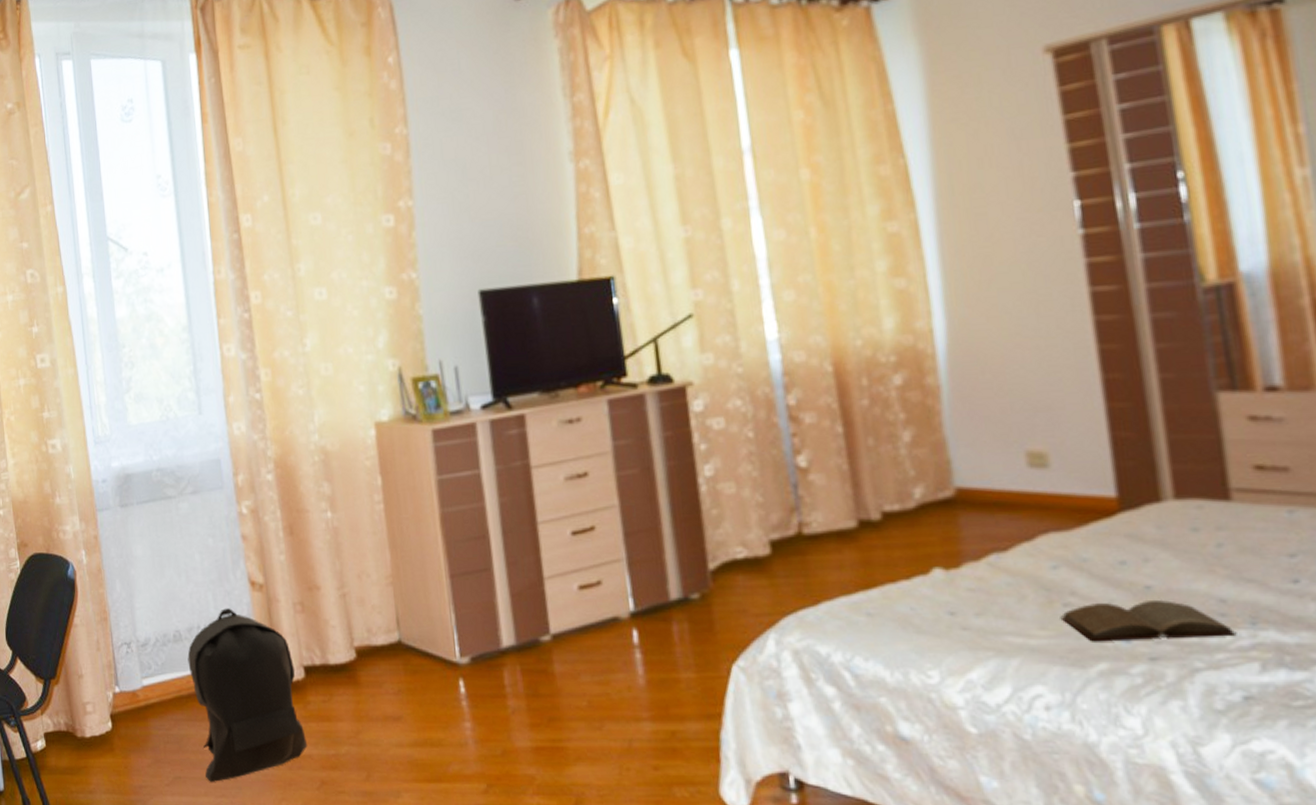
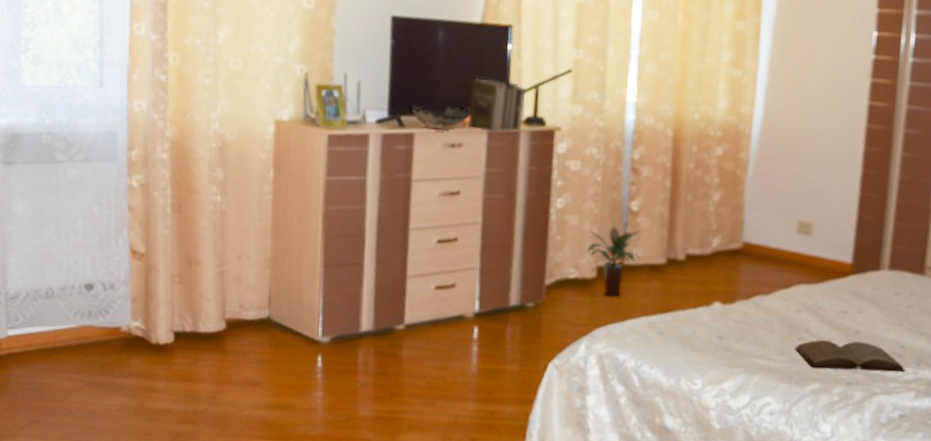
backpack: present [187,608,308,782] -> none [57,272,168,428]
decorative bowl: none [515,374,585,408] -> present [410,104,472,131]
books: none [580,338,647,401] -> present [468,77,525,134]
potted plant: none [752,490,823,575] -> present [587,227,642,297]

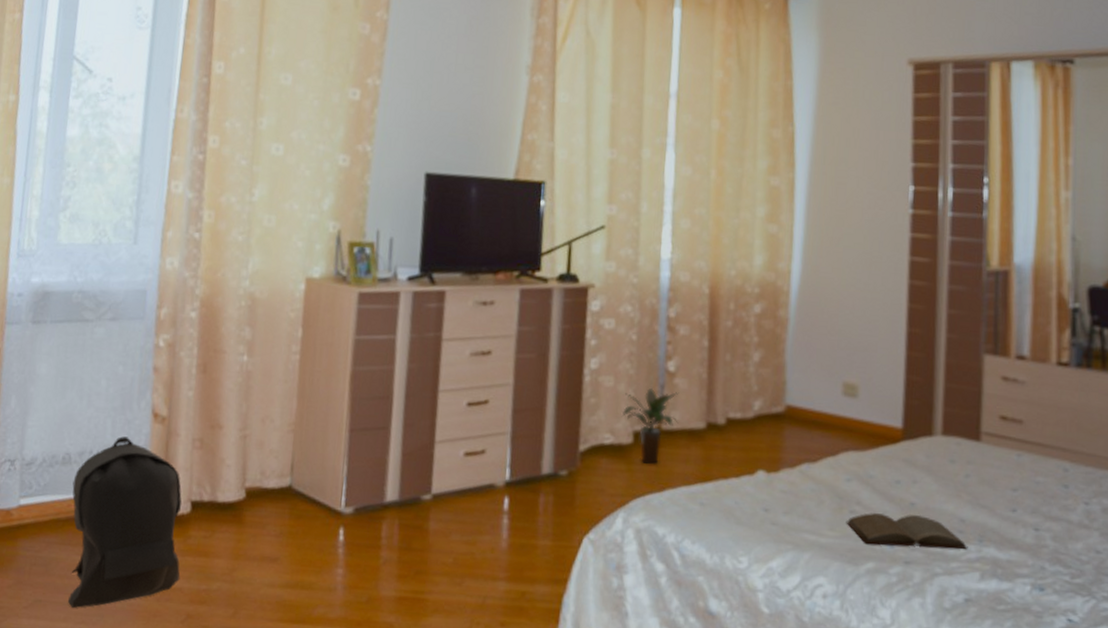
backpack: none [57,272,168,428] -> present [68,436,182,608]
decorative bowl: present [410,104,472,131] -> none [442,261,504,289]
books: present [468,77,525,134] -> none [500,234,558,291]

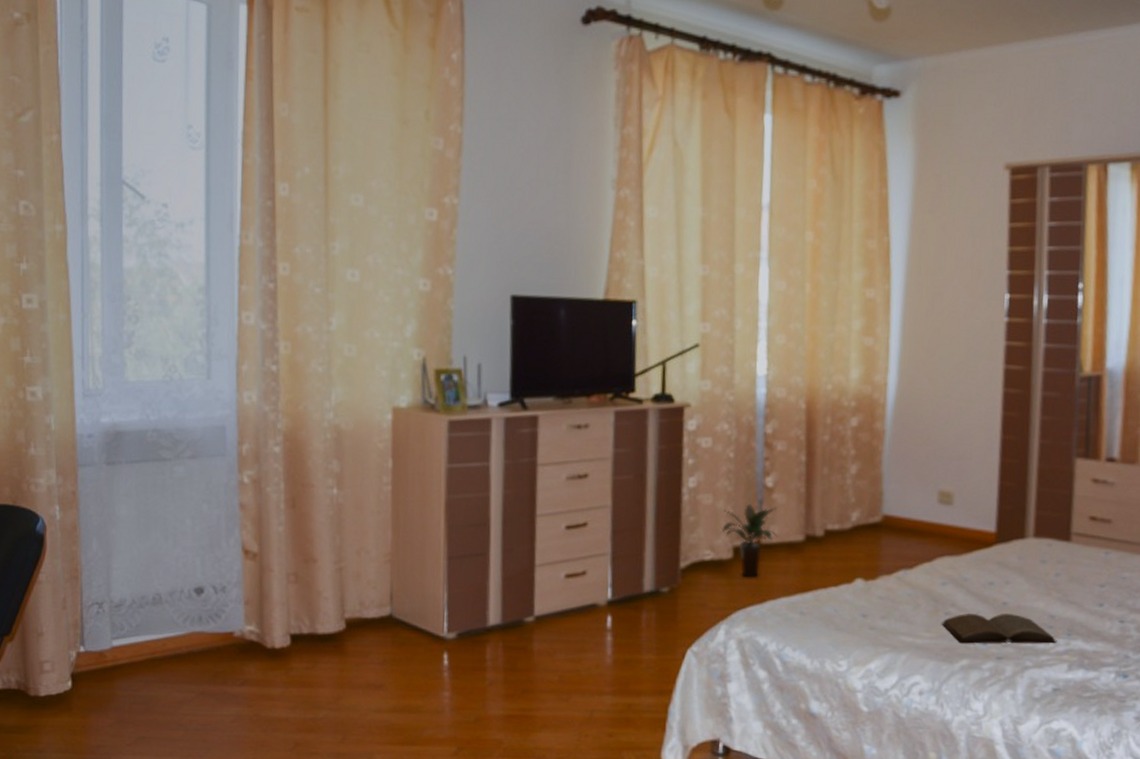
backpack: present [68,436,182,608] -> none [166,574,285,742]

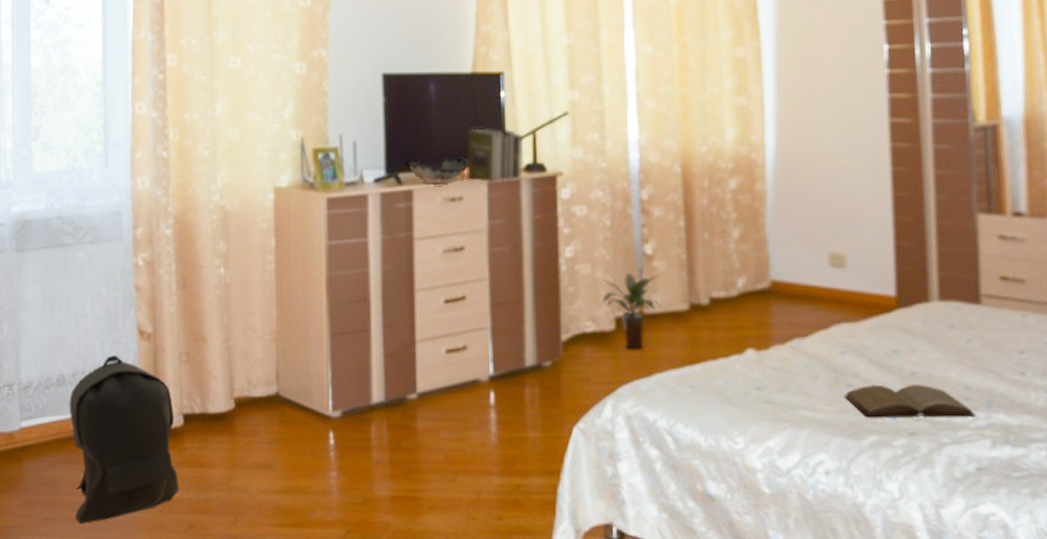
backpack: none [166,574,285,742] -> present [69,355,180,523]
decorative bowl: none [533,384,597,412] -> present [407,157,470,186]
books: none [594,355,653,413] -> present [467,127,524,184]

